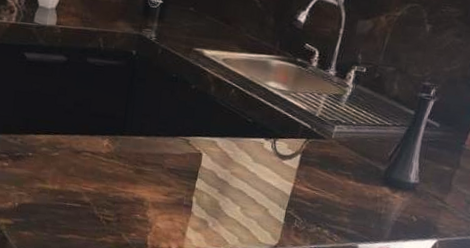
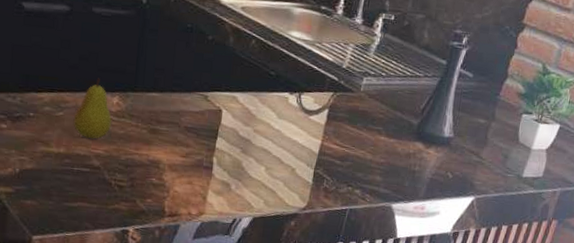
fruit: none [67,122,102,177] -> present [73,78,112,139]

